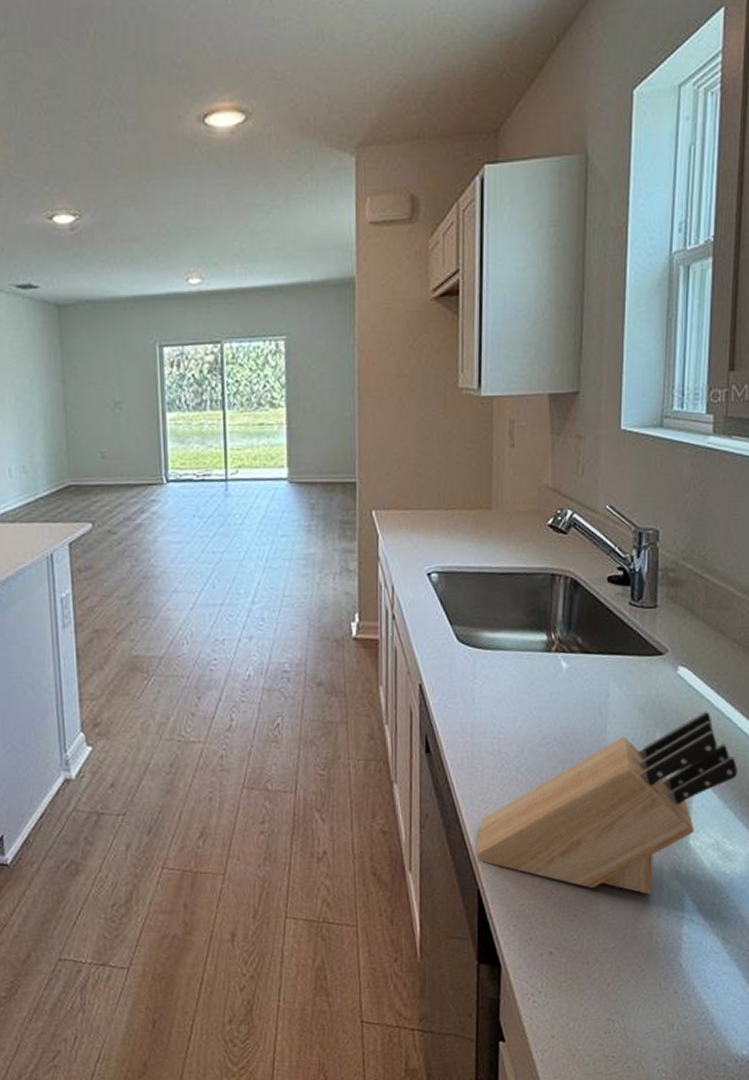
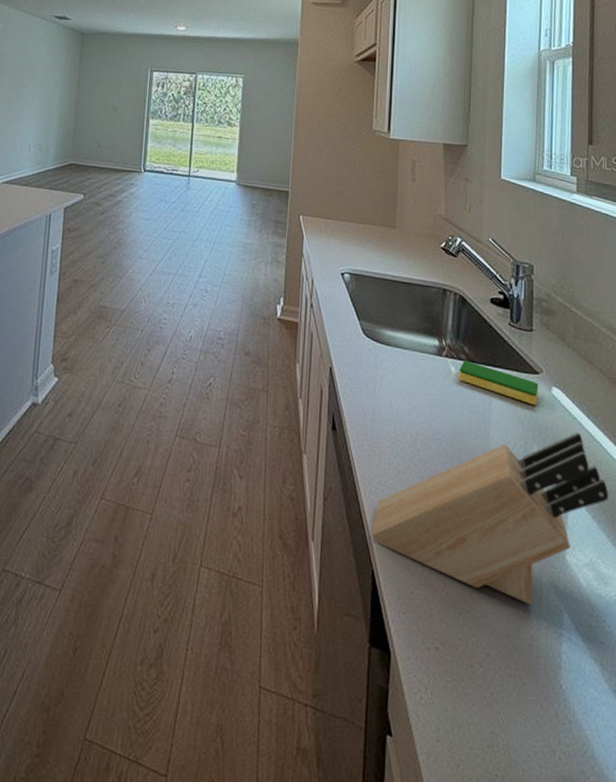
dish sponge: none [571,652,663,690] -> present [458,361,538,405]

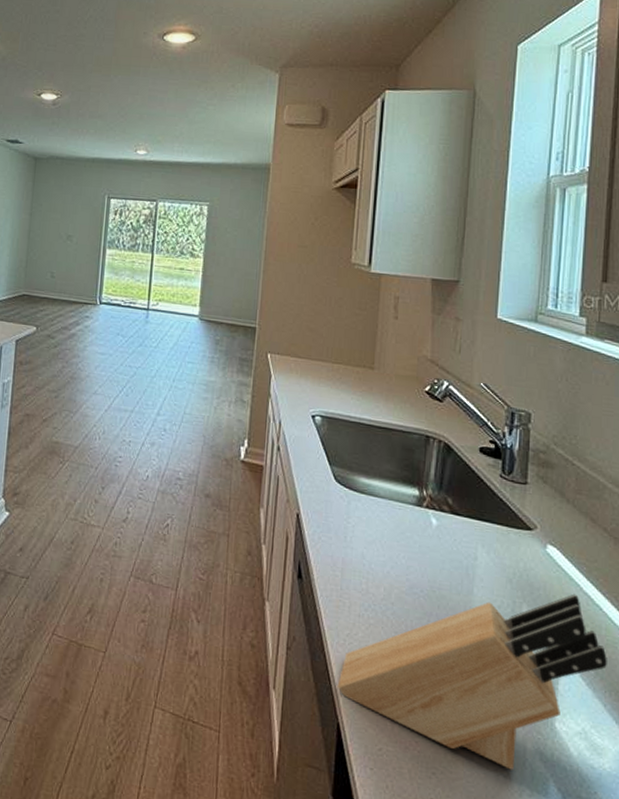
dish sponge: present [458,361,538,405] -> none [440,513,531,563]

